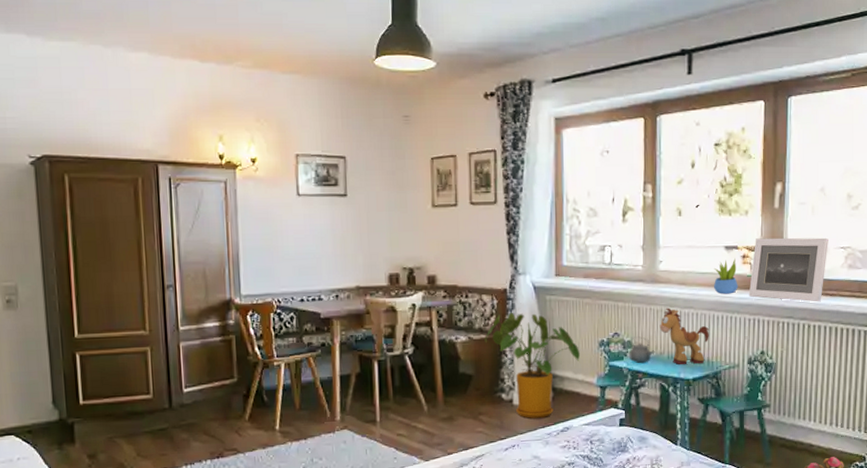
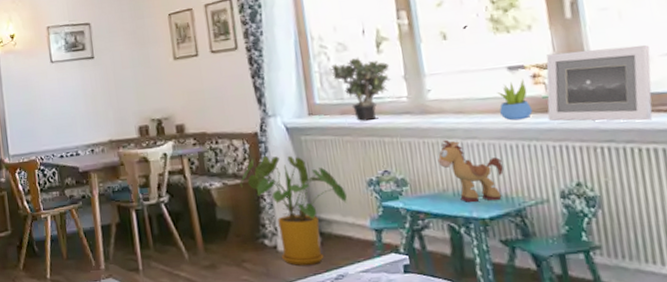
potted plant: none [579,223,632,286] -> present [329,57,391,122]
tea kettle: present [629,336,655,364] -> none [404,173,437,203]

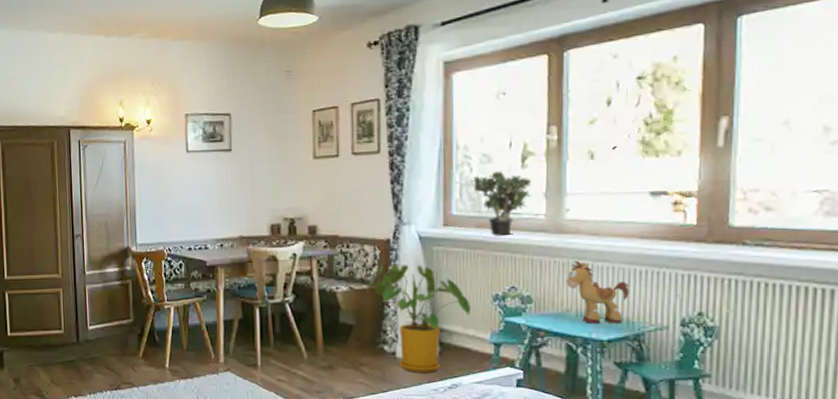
succulent plant: present [497,79,533,121] -> none [635,205,668,247]
picture frame: present [545,44,653,122] -> none [681,179,795,257]

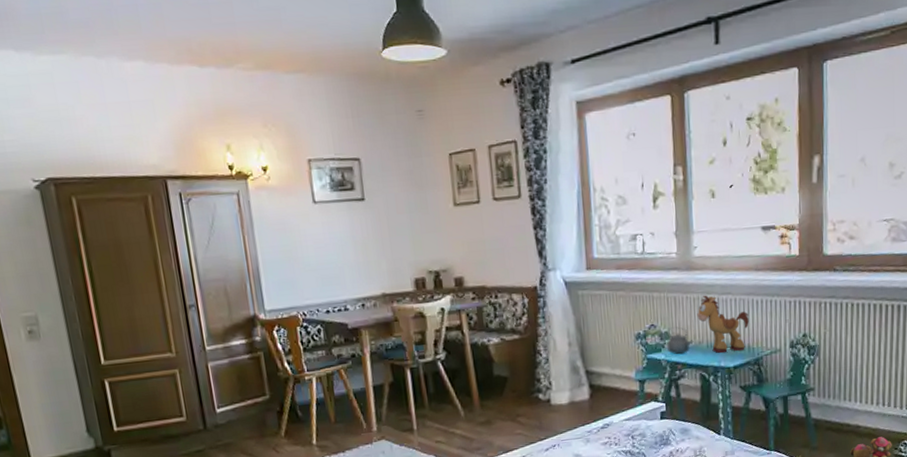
house plant: present [366,263,471,372] -> none [517,310,617,417]
potted plant: present [470,170,532,237] -> none [608,211,664,277]
tea kettle: none [529,291,560,321] -> present [667,327,694,355]

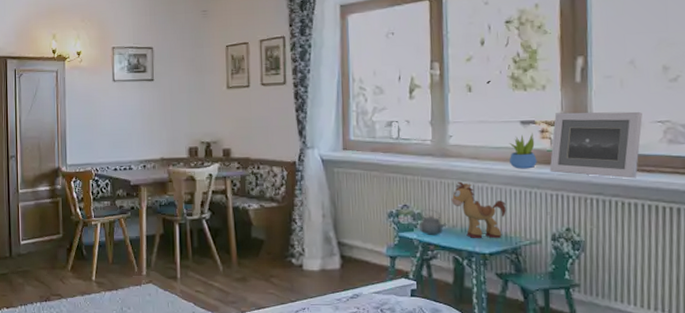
succulent plant: none [751,239,777,278] -> present [509,133,537,169]
picture frame: none [788,211,871,280] -> present [549,111,643,179]

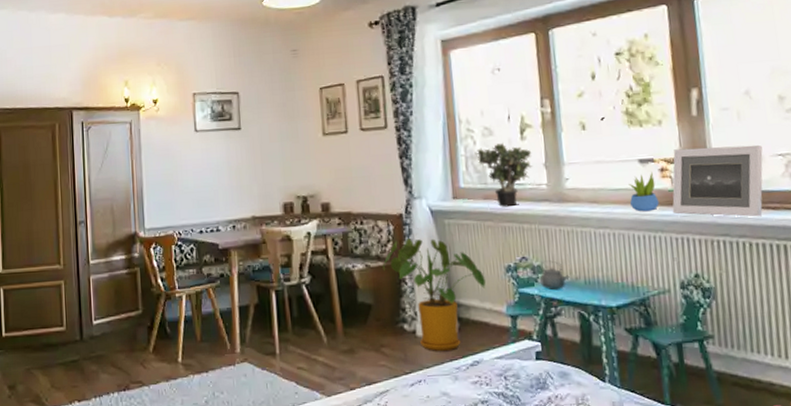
house plant: none [275,183,369,283] -> present [382,238,486,351]
potted plant: none [365,100,419,160] -> present [474,142,532,208]
toy horse: present [451,181,506,239] -> none [572,228,631,291]

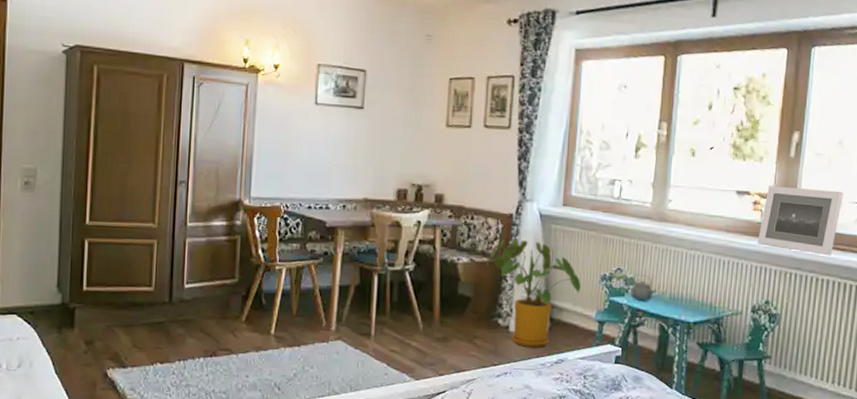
potted plant: present [474,142,532,208] -> none [590,158,643,220]
succulent plant: present [628,172,659,212] -> none [722,204,747,240]

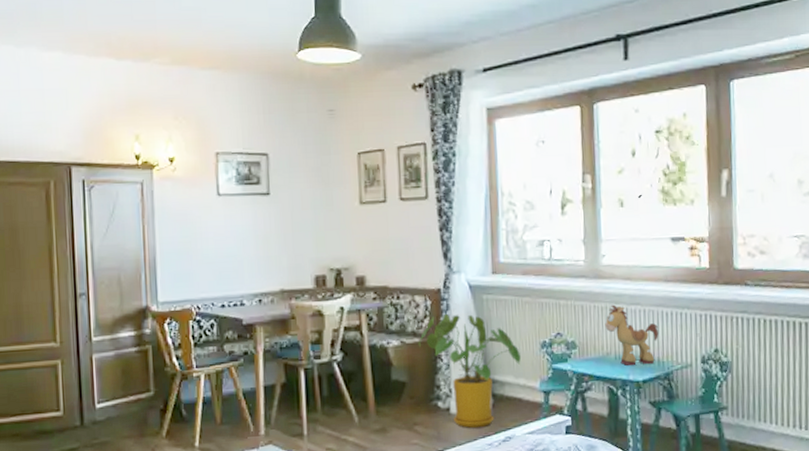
tea kettle: present [631,274,657,302] -> none [574,336,601,366]
toy horse: none [663,247,714,308] -> present [604,304,658,366]
picture frame: present [757,186,843,256] -> none [698,226,781,295]

